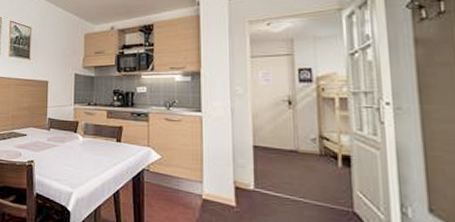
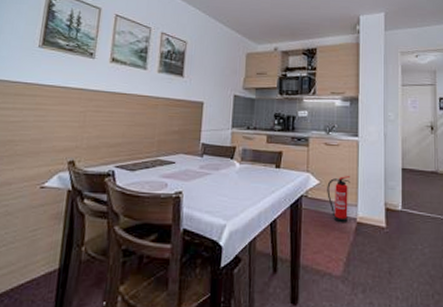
fire extinguisher: none [169,151,195,199] -> present [327,176,351,223]

